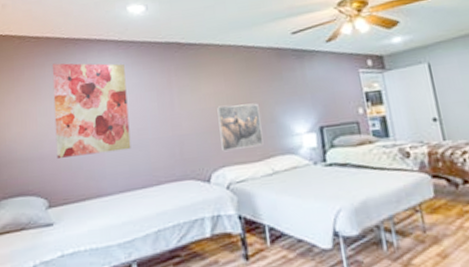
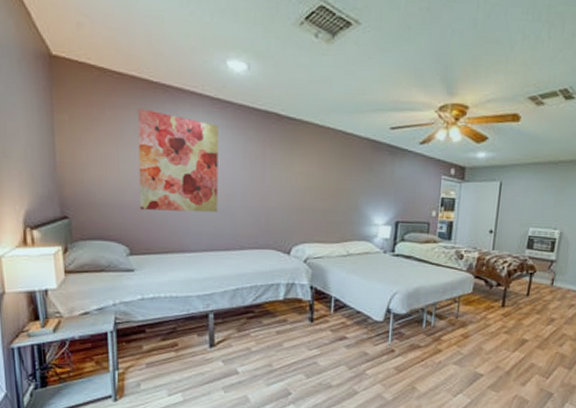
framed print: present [217,103,264,151] -> none [305,186,346,230]

